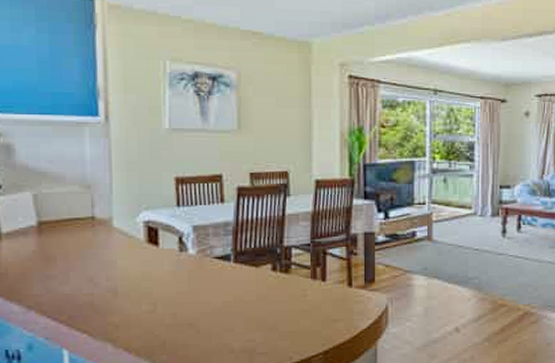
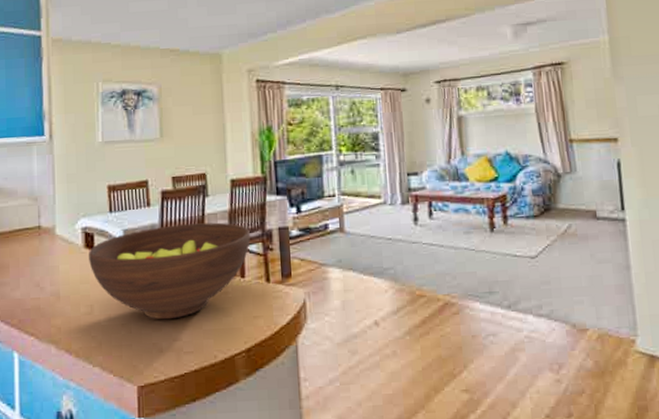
fruit bowl: none [152,224,333,321] -> present [89,222,250,320]

